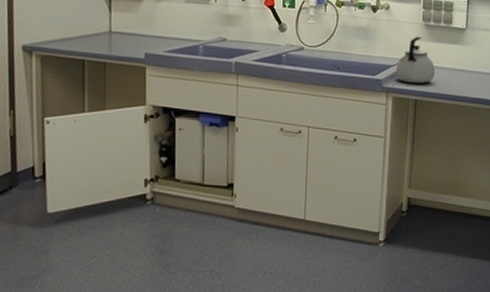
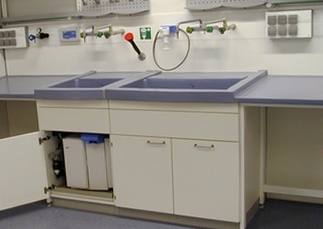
kettle: present [395,36,436,83] -> none [245,50,284,93]

